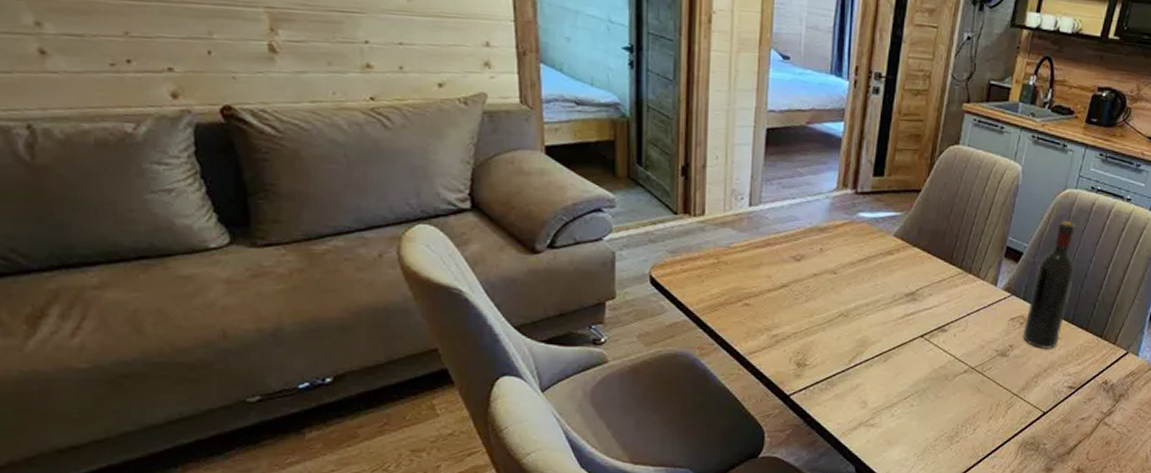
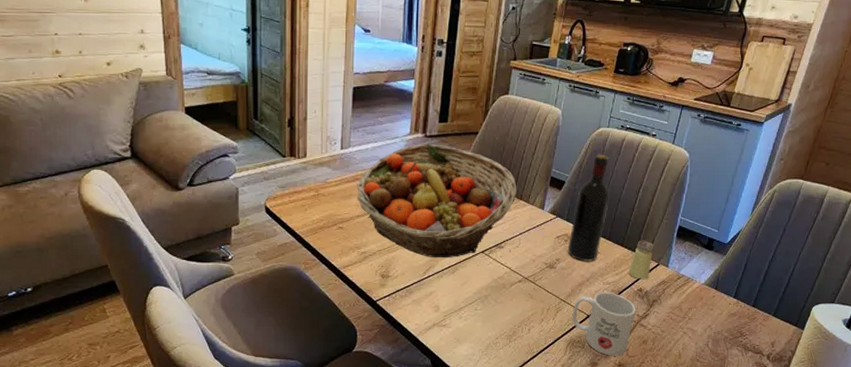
fruit basket: none [768,202,966,342] -> present [357,144,517,257]
mug: none [1025,384,1100,460] -> present [572,292,636,356]
saltshaker: none [1092,324,1123,370] -> present [628,240,654,280]

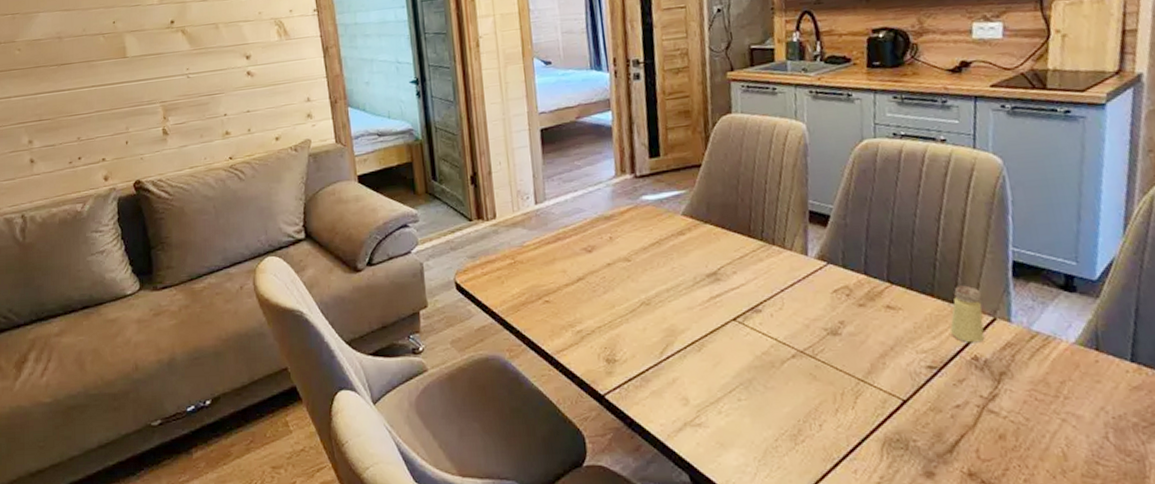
fruit basket: present [357,144,517,257] -> none [560,185,767,332]
wine bottle: present [567,154,610,263] -> none [850,173,900,324]
mug: present [572,292,636,356] -> none [879,364,977,461]

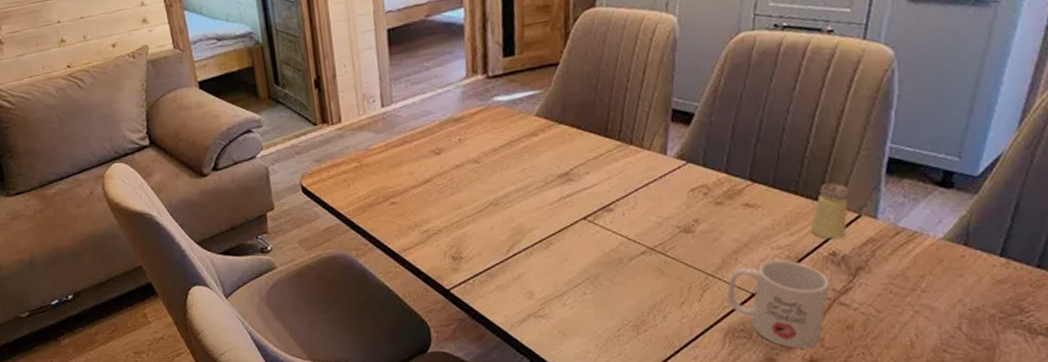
mug: none [879,364,977,461] -> present [727,259,830,349]

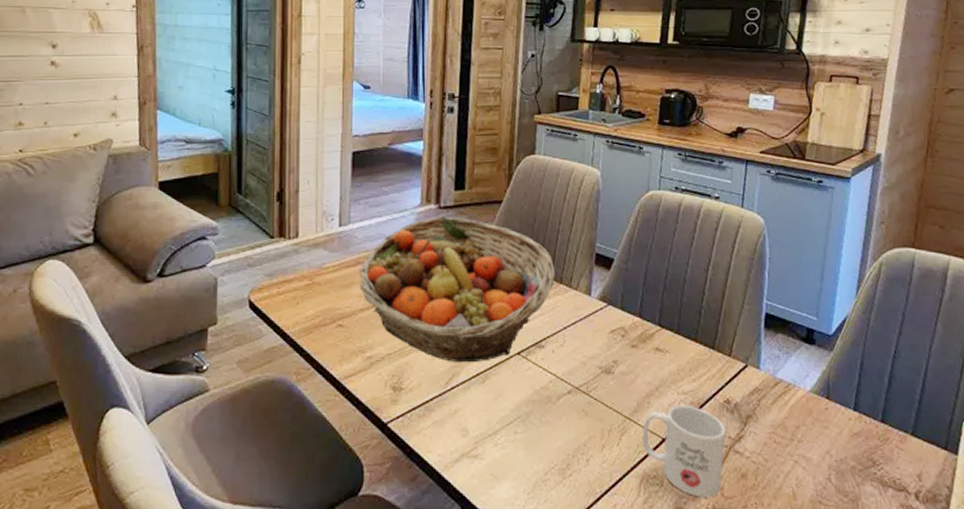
fruit basket: none [407,86,624,231] -> present [359,217,555,362]
saltshaker: present [809,182,849,240] -> none [708,333,738,387]

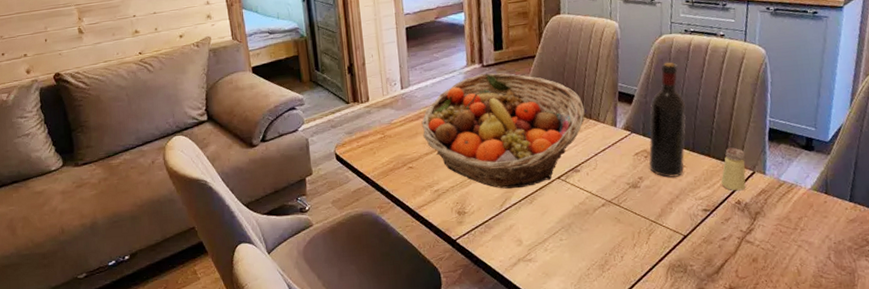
wine bottle: none [626,223,673,365] -> present [649,62,687,178]
mug: present [642,405,726,498] -> none [666,207,738,279]
saltshaker: none [708,333,738,387] -> present [720,147,746,191]

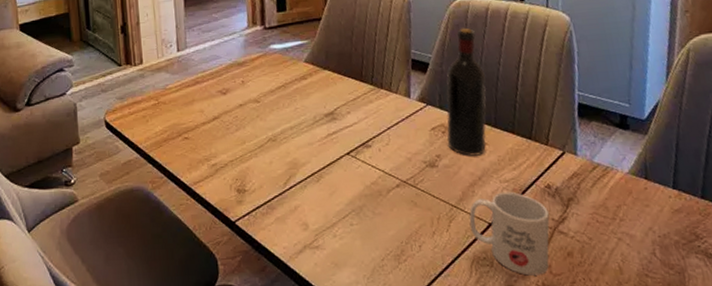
fruit basket: present [421,73,585,189] -> none [198,36,376,165]
mug: none [666,207,738,279] -> present [469,191,550,276]
saltshaker: present [720,147,746,191] -> none [527,124,556,174]

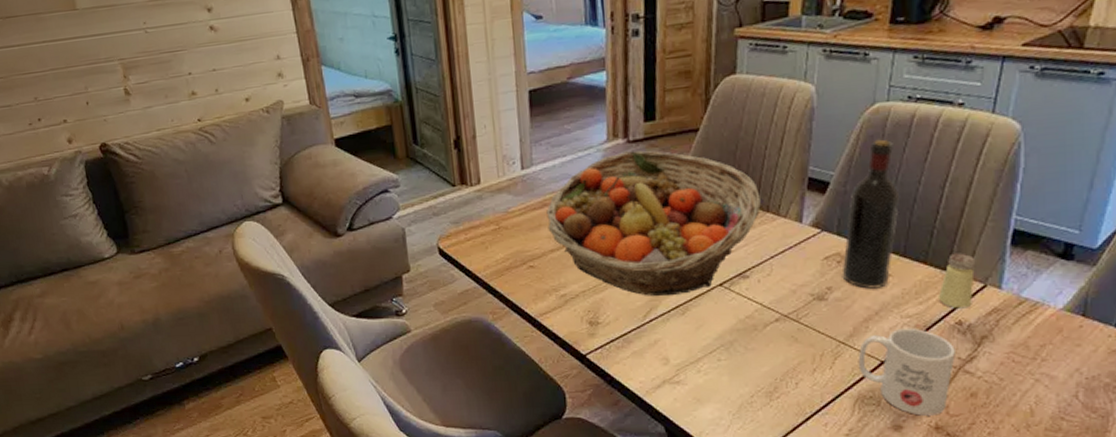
fruit basket: none [198,36,376,165] -> present [546,150,761,296]
saltshaker: none [527,124,556,174] -> present [937,253,976,309]

